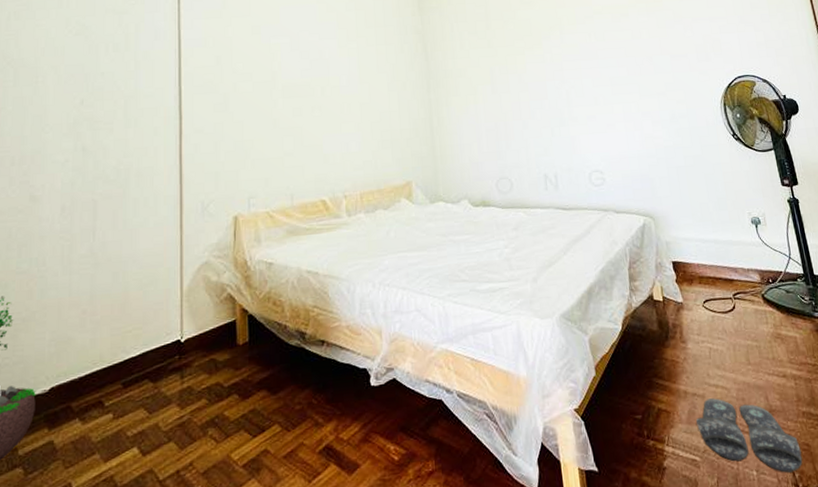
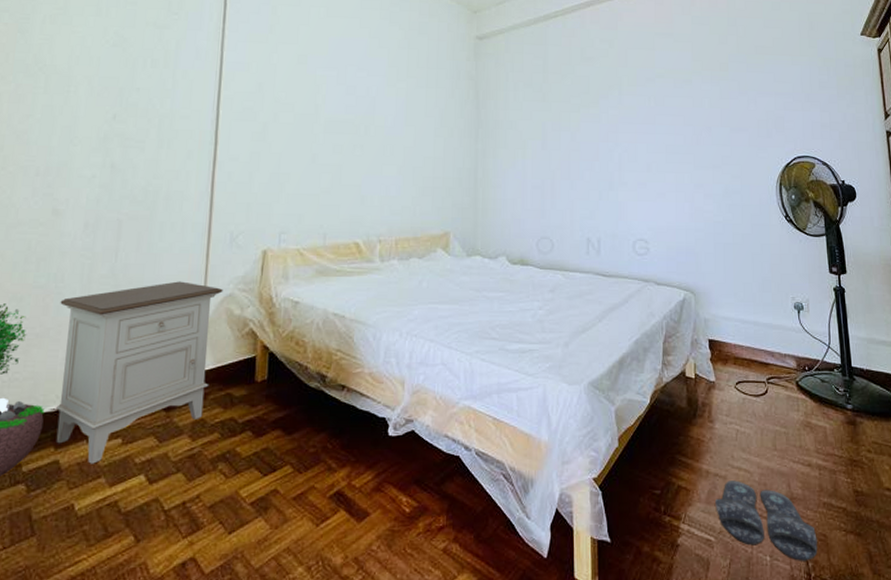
nightstand: none [43,253,199,442] -> present [56,281,223,464]

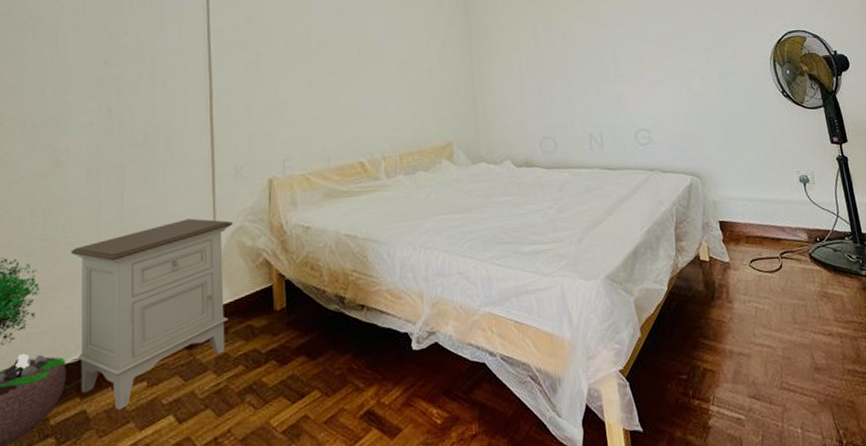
slippers: present [715,480,818,561] -> none [742,357,847,430]

